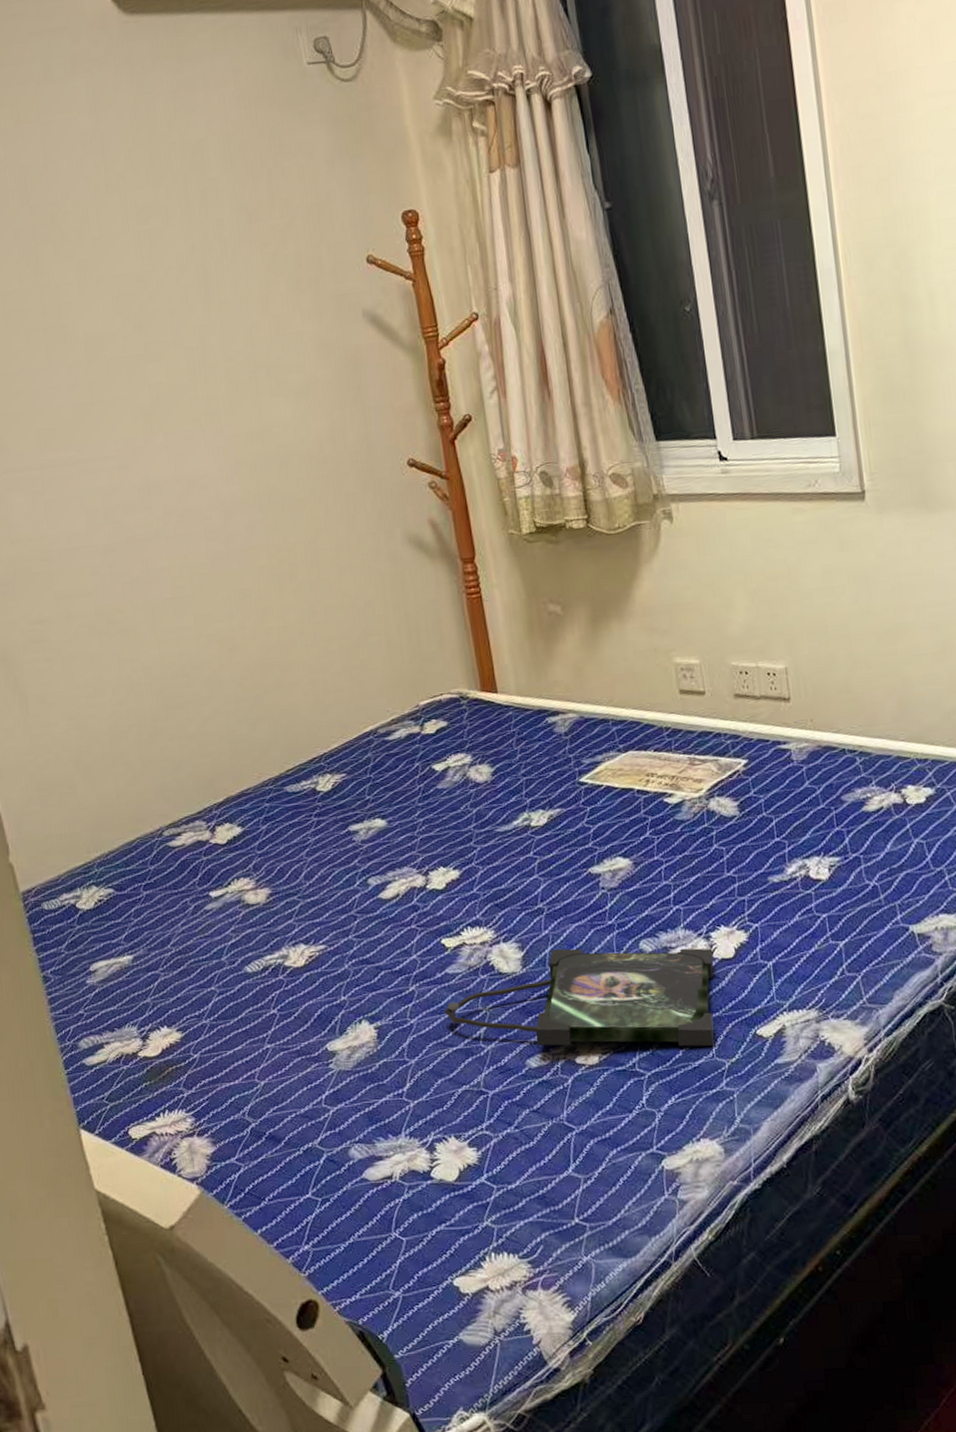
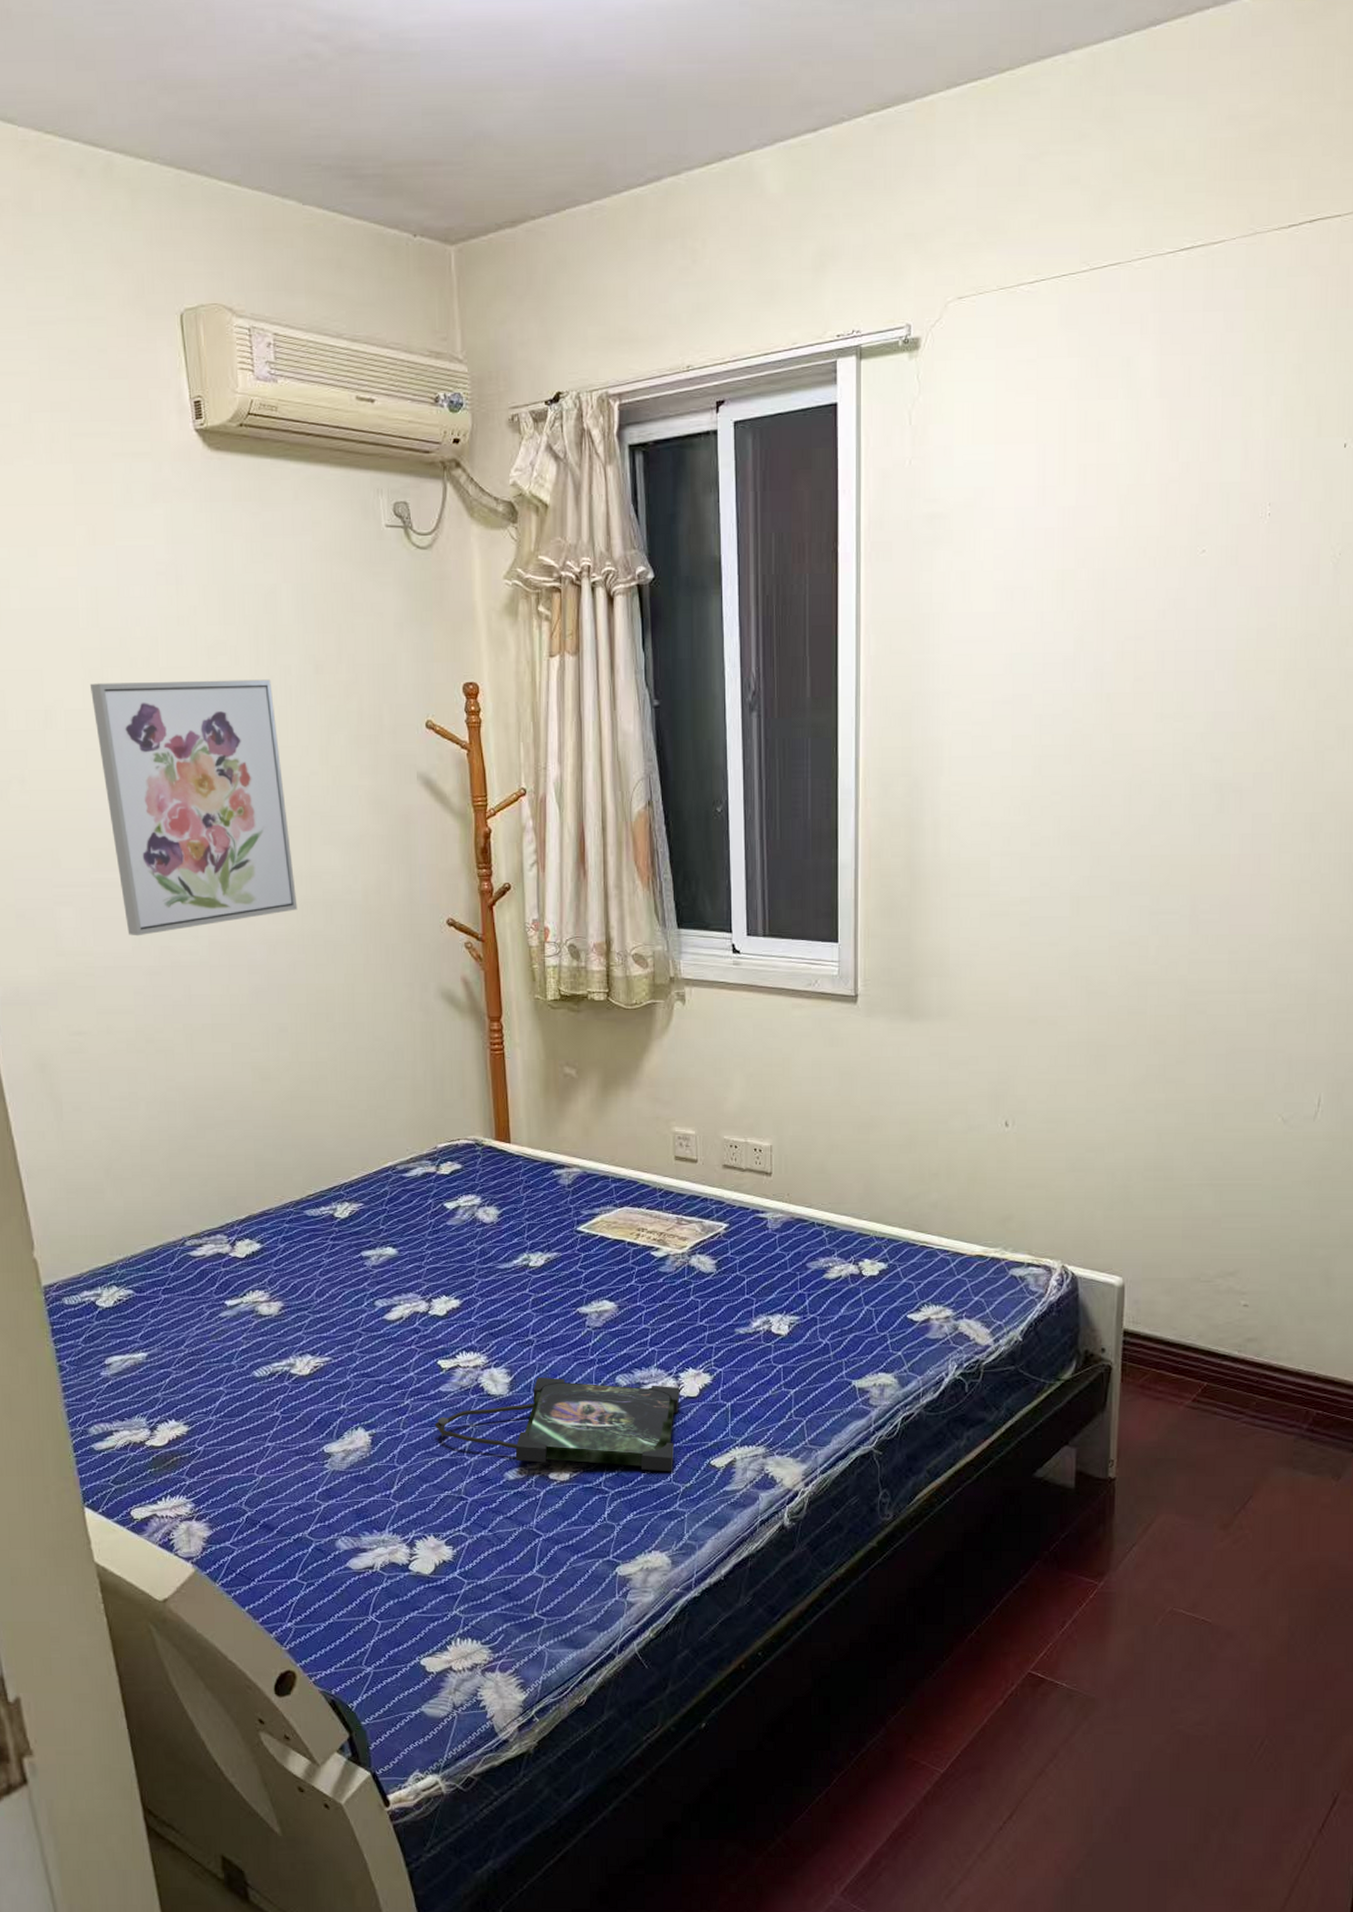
wall art: none [24,235,251,515] -> present [89,679,298,936]

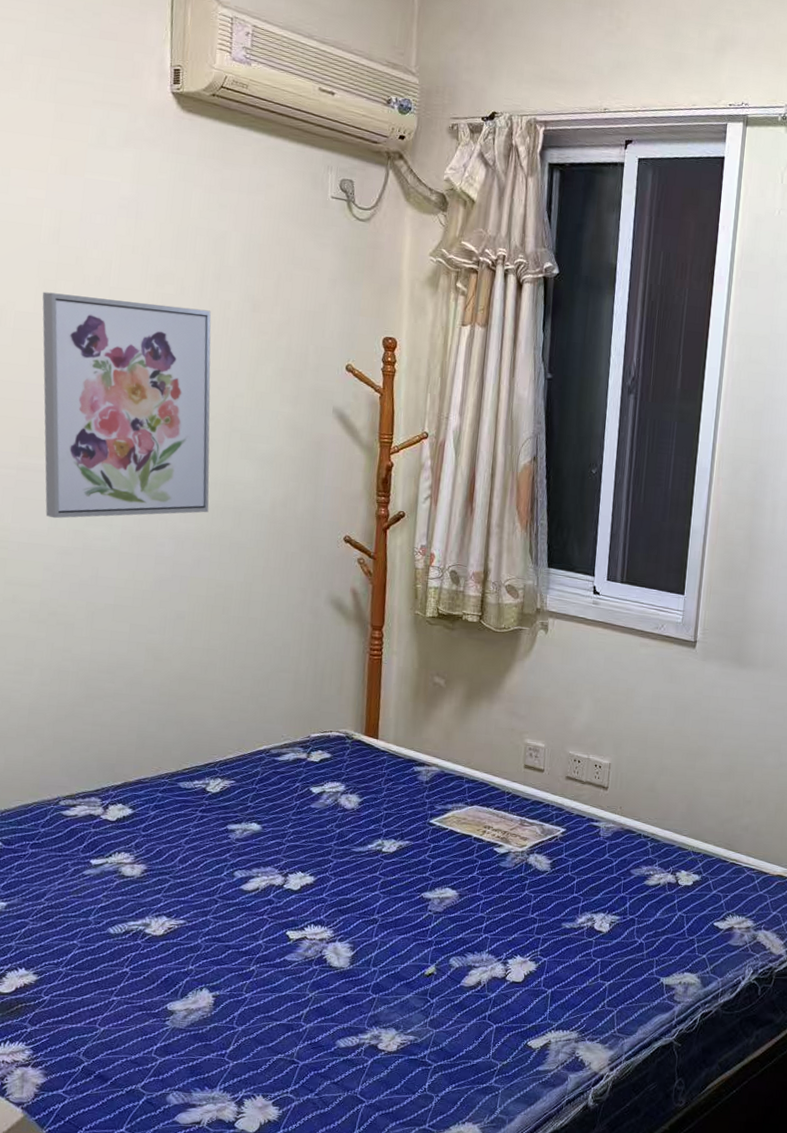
photo frame: present [434,1377,680,1472] -> none [276,953,507,1050]

